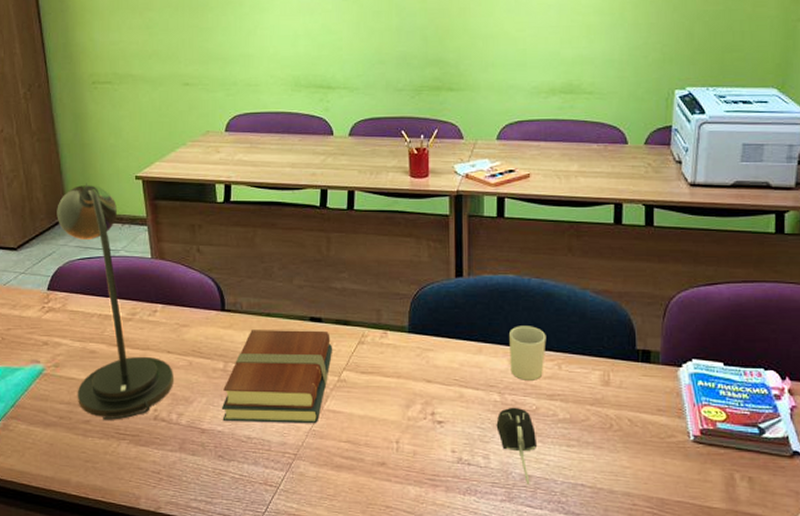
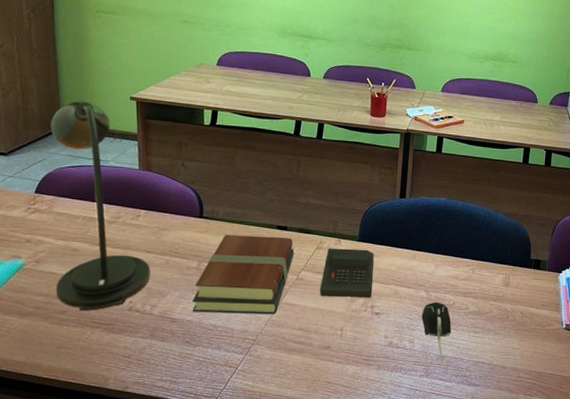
calculator: none [367,342,432,403] -> present [320,248,374,298]
mug: present [509,326,547,380] -> none [436,238,466,281]

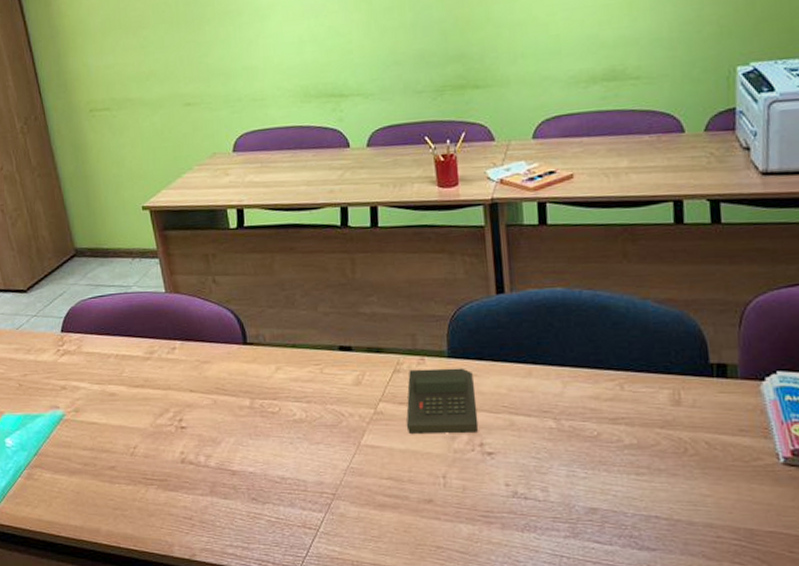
desk lamp: present [50,99,151,311] -> none [64,217,199,465]
books: present [192,234,295,315] -> none [252,360,367,462]
computer mouse: present [421,302,452,363] -> none [553,433,602,519]

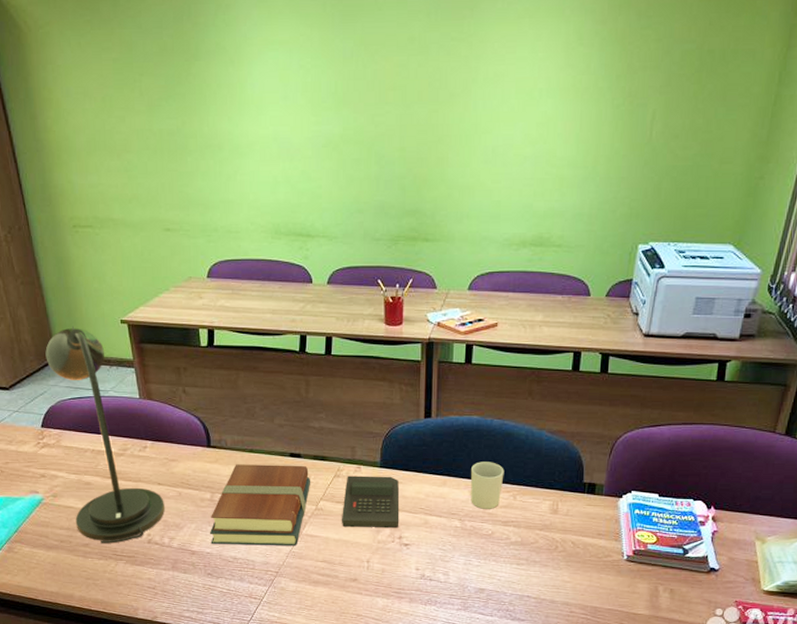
desk lamp: none [64,217,199,465] -> present [45,326,165,544]
books: none [252,360,367,462] -> present [210,464,311,546]
mug: none [562,343,605,404] -> present [471,462,504,509]

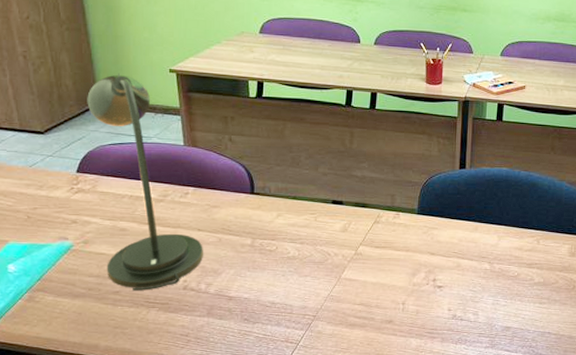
books: present [210,464,311,546] -> none [249,210,352,290]
calculator: present [342,475,400,529] -> none [380,222,435,272]
mug: present [471,462,504,509] -> none [499,209,530,253]

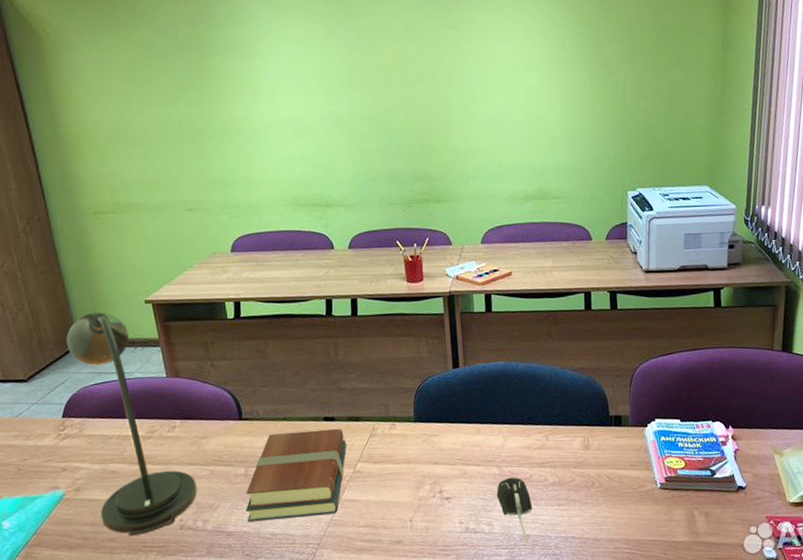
books: none [249,210,352,290] -> present [246,428,347,523]
computer mouse: none [485,273,517,334] -> present [496,477,533,543]

